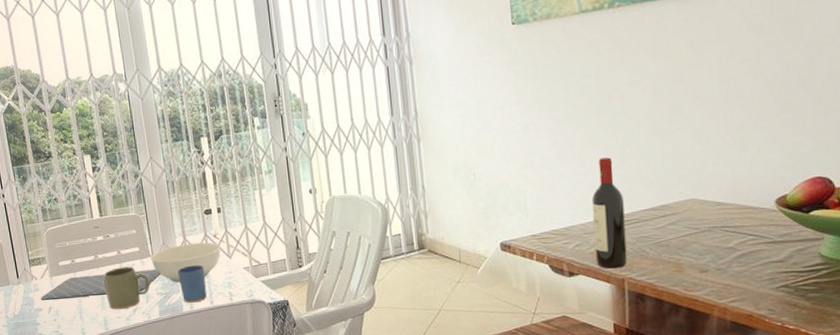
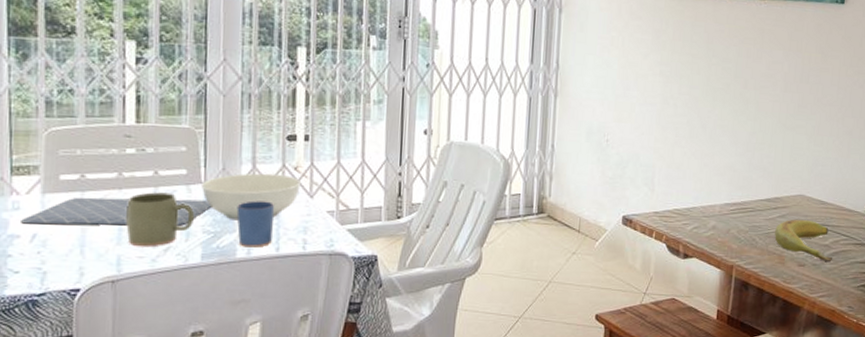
wine bottle: present [591,157,628,269] -> none [710,143,744,255]
banana: none [667,224,740,266] -> present [775,219,832,263]

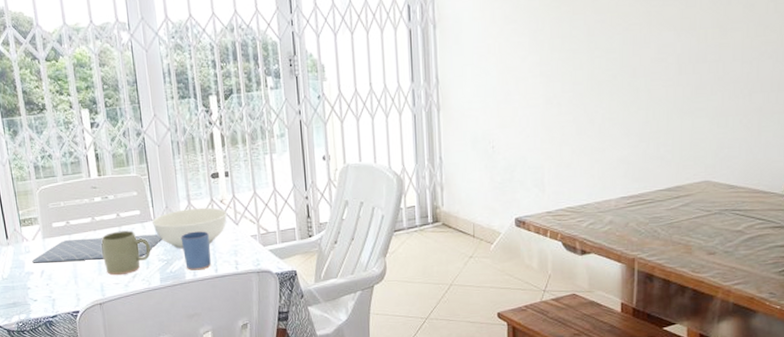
banana: present [775,219,832,263] -> none [679,206,747,249]

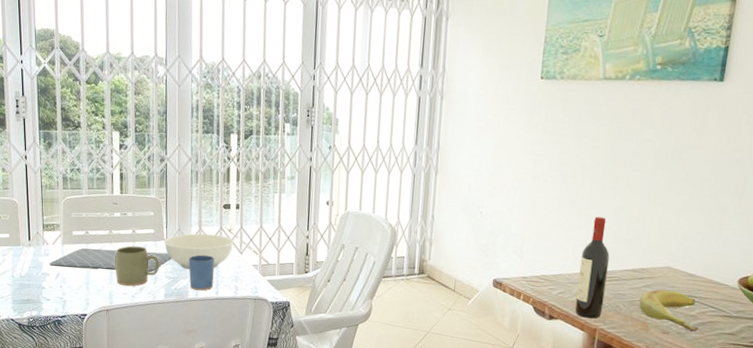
wine bottle: none [608,135,640,248] -> present [574,217,610,319]
banana: none [679,206,747,249] -> present [639,289,698,332]

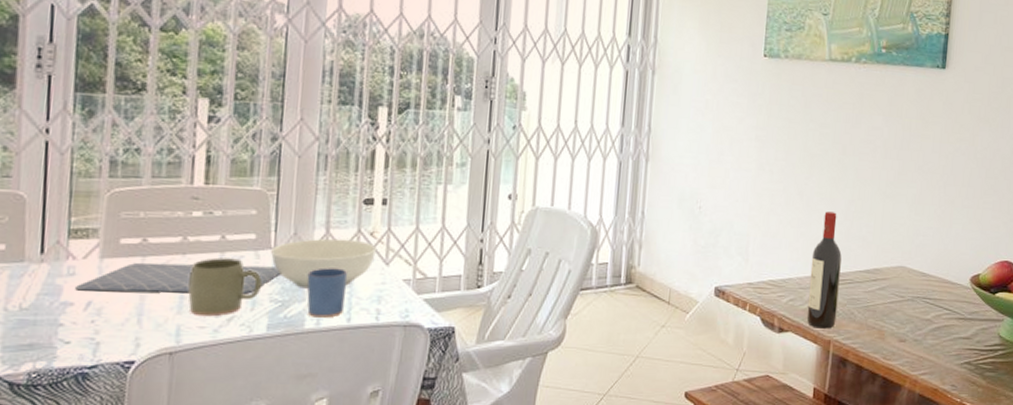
banana: present [639,289,698,332] -> none [874,291,934,338]

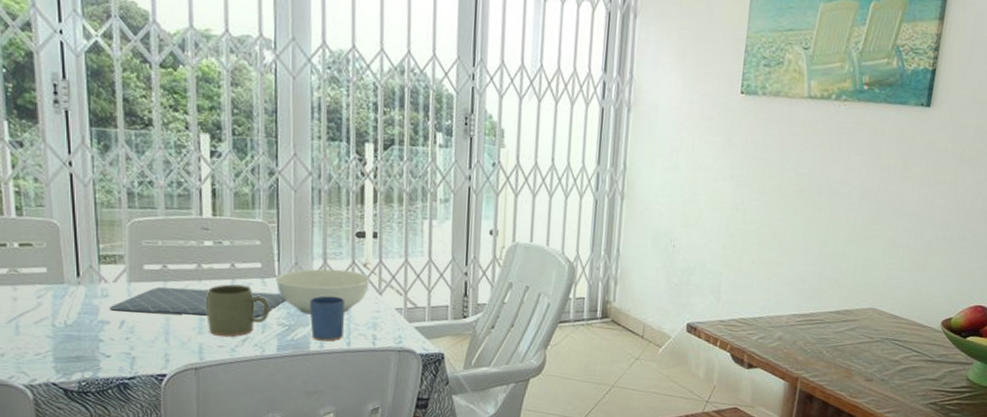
wine bottle: present [806,211,842,329] -> none [775,252,813,366]

